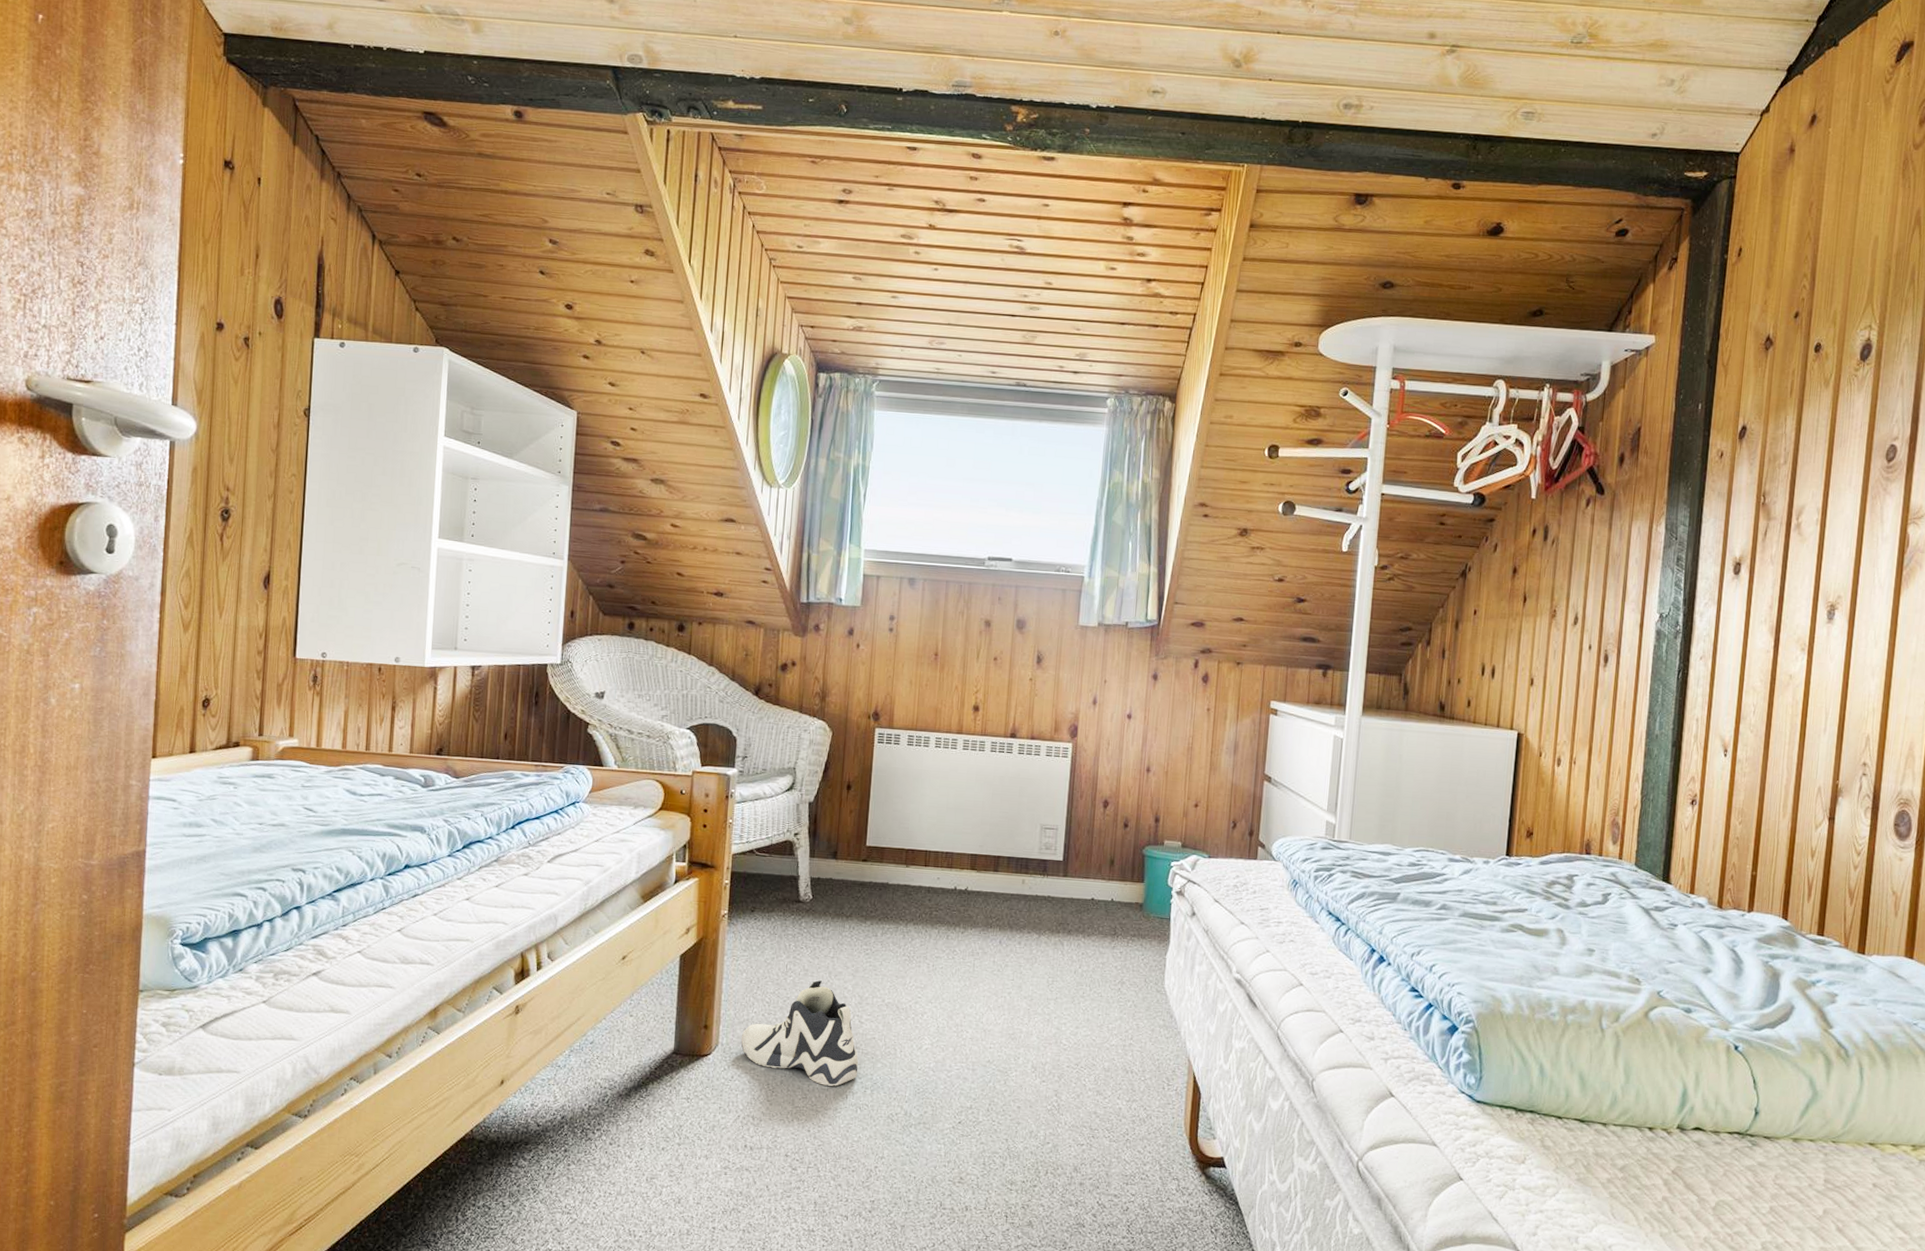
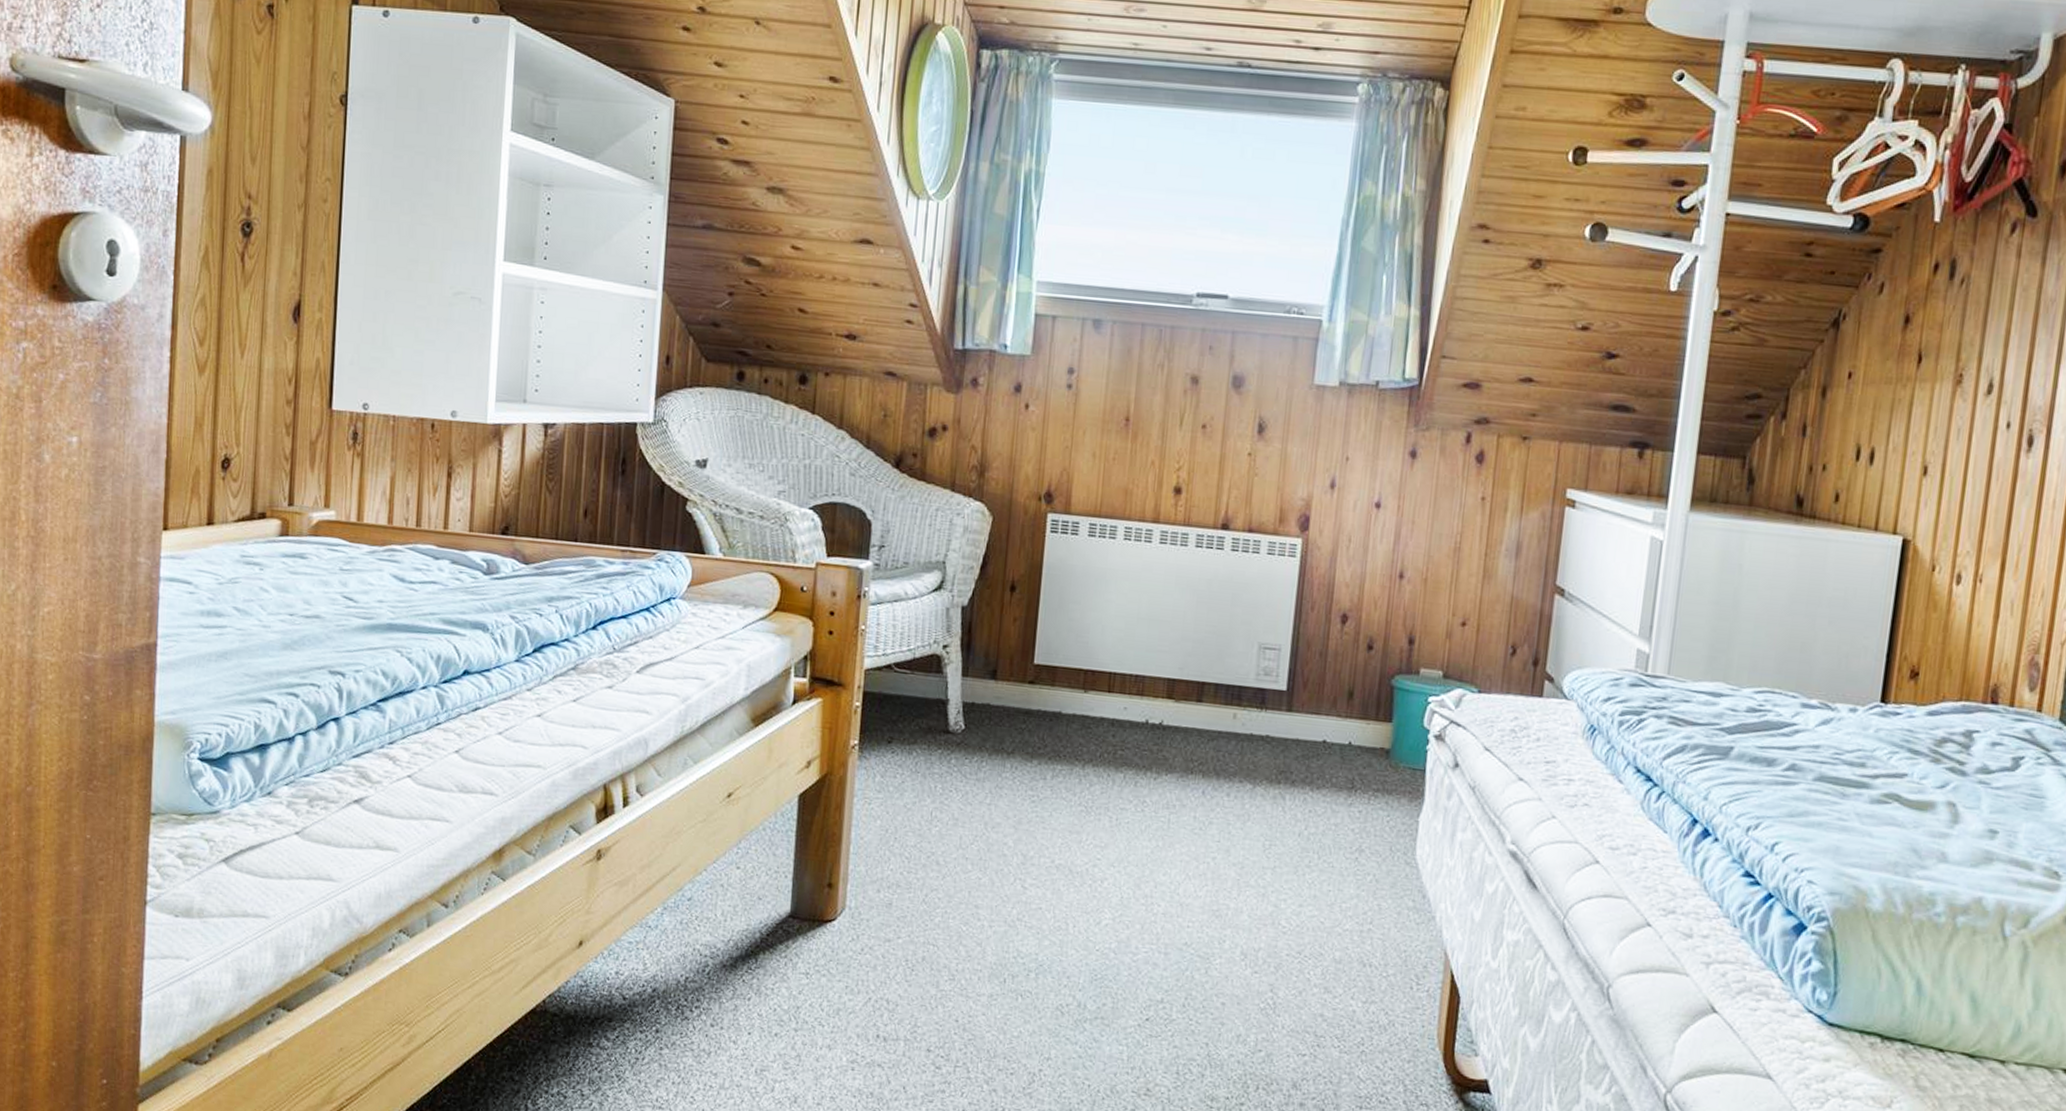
sneaker: present [741,980,859,1086] -> none [873,832,1021,967]

